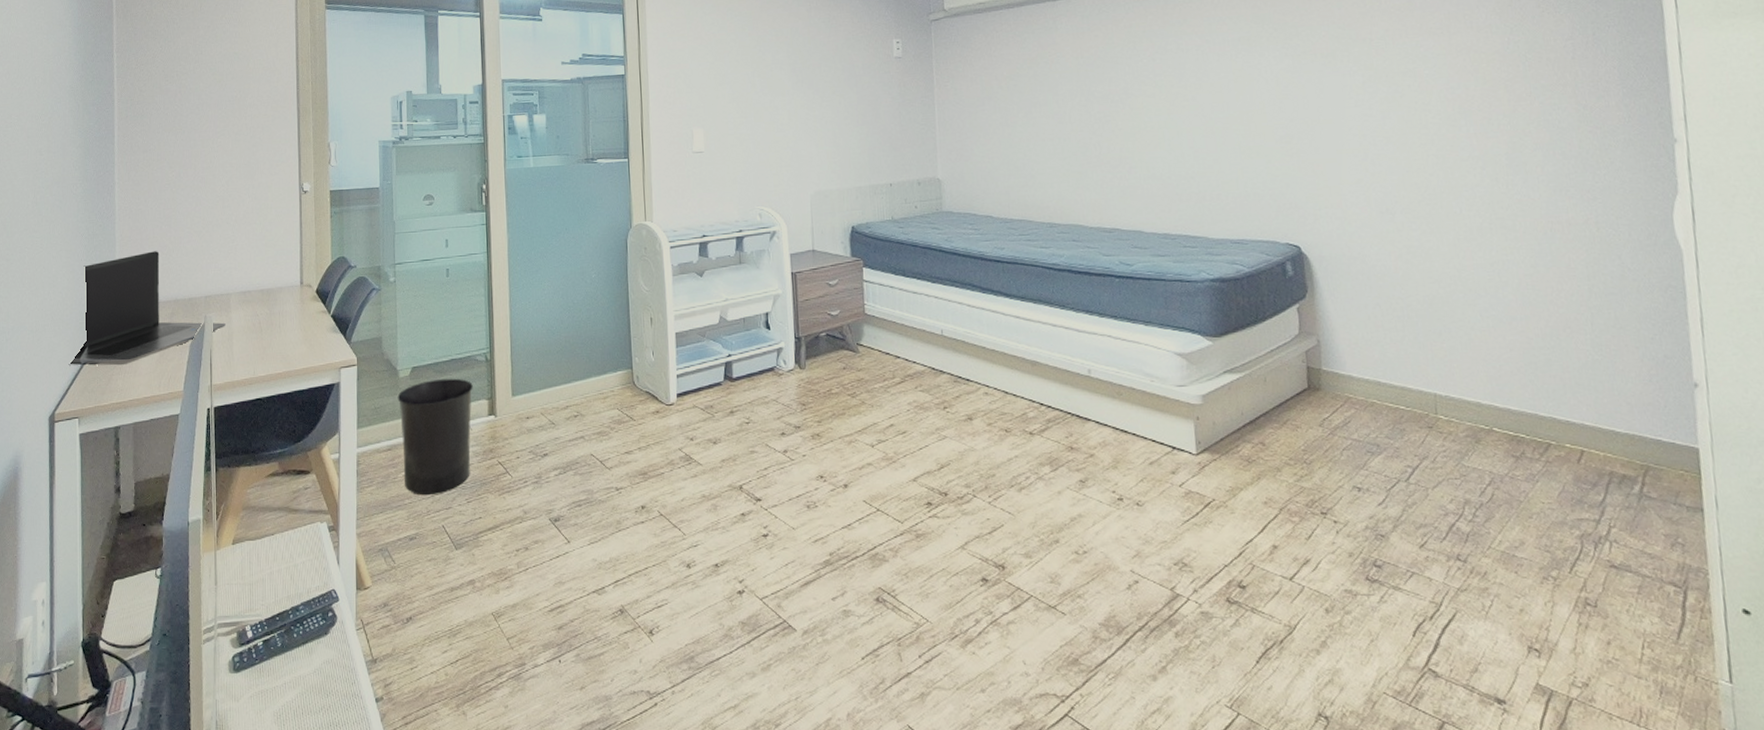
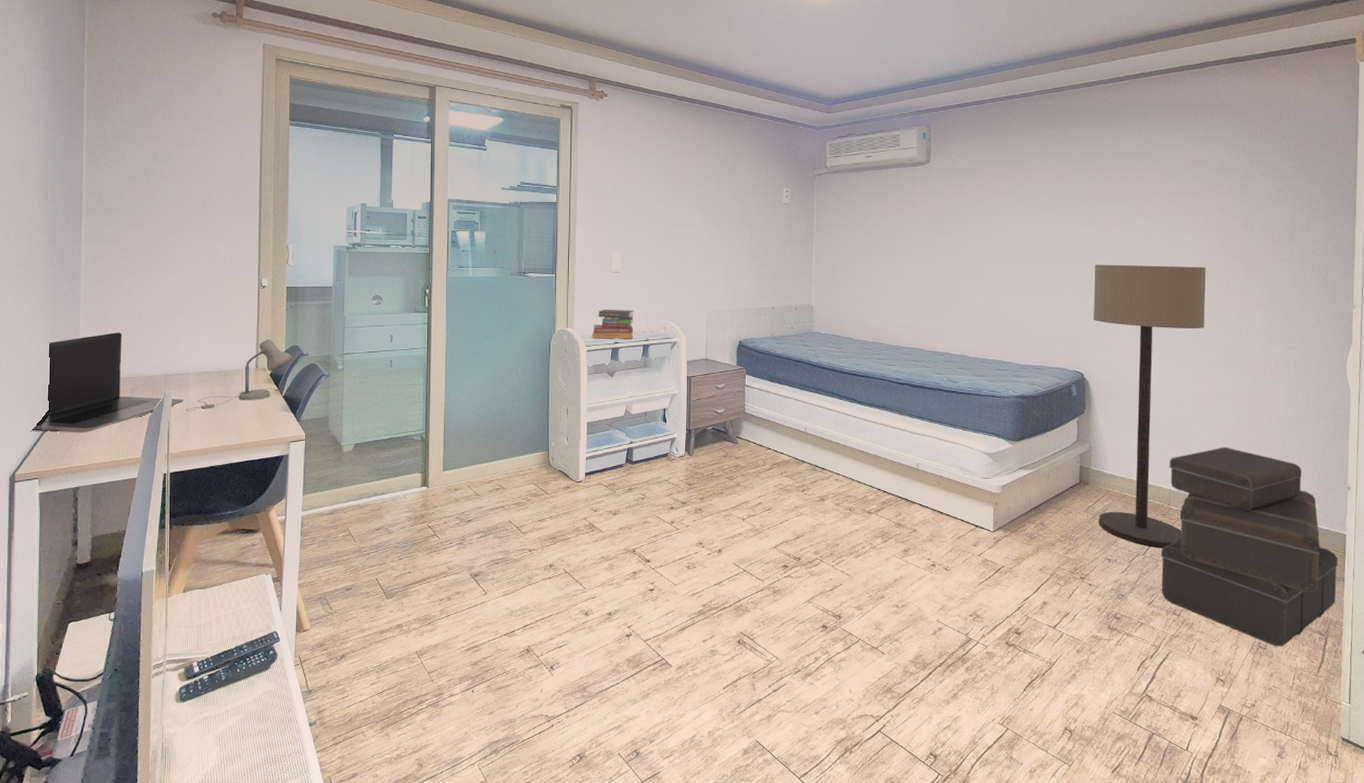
desk lamp: none [228,250,340,337] -> present [186,339,293,412]
waste bin: present [397,378,473,494] -> none [340,454,409,552]
books: none [676,196,724,233] -> present [593,309,634,339]
floor lamp: none [1302,100,1463,473] -> present [1093,264,1206,549]
suitcase: none [1430,335,1694,604] -> present [1161,447,1338,647]

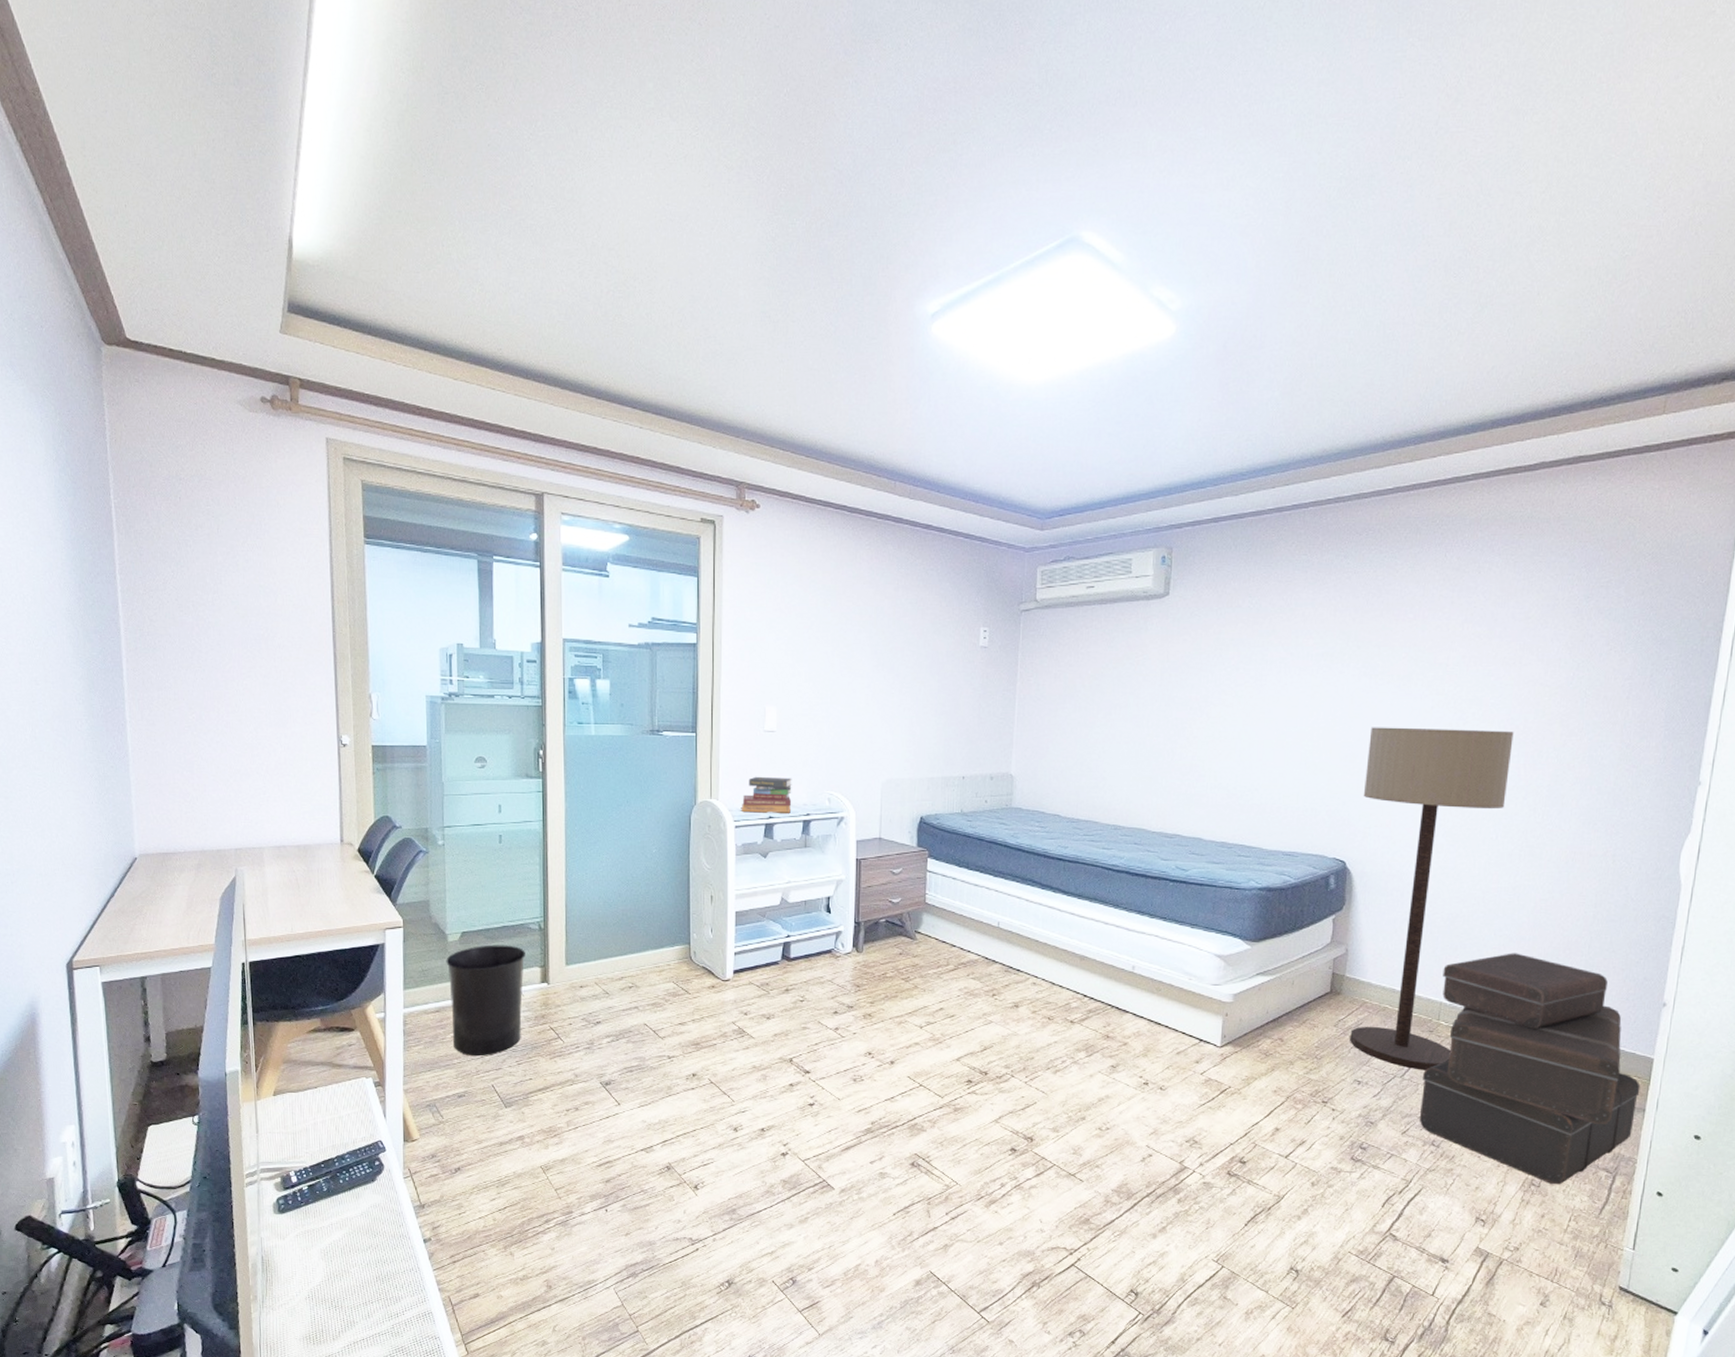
laptop computer: present [30,332,185,433] -> none [85,798,260,915]
desk lamp: present [186,339,293,412] -> none [262,807,384,892]
waste bin: none [340,454,409,552] -> present [446,944,525,1055]

